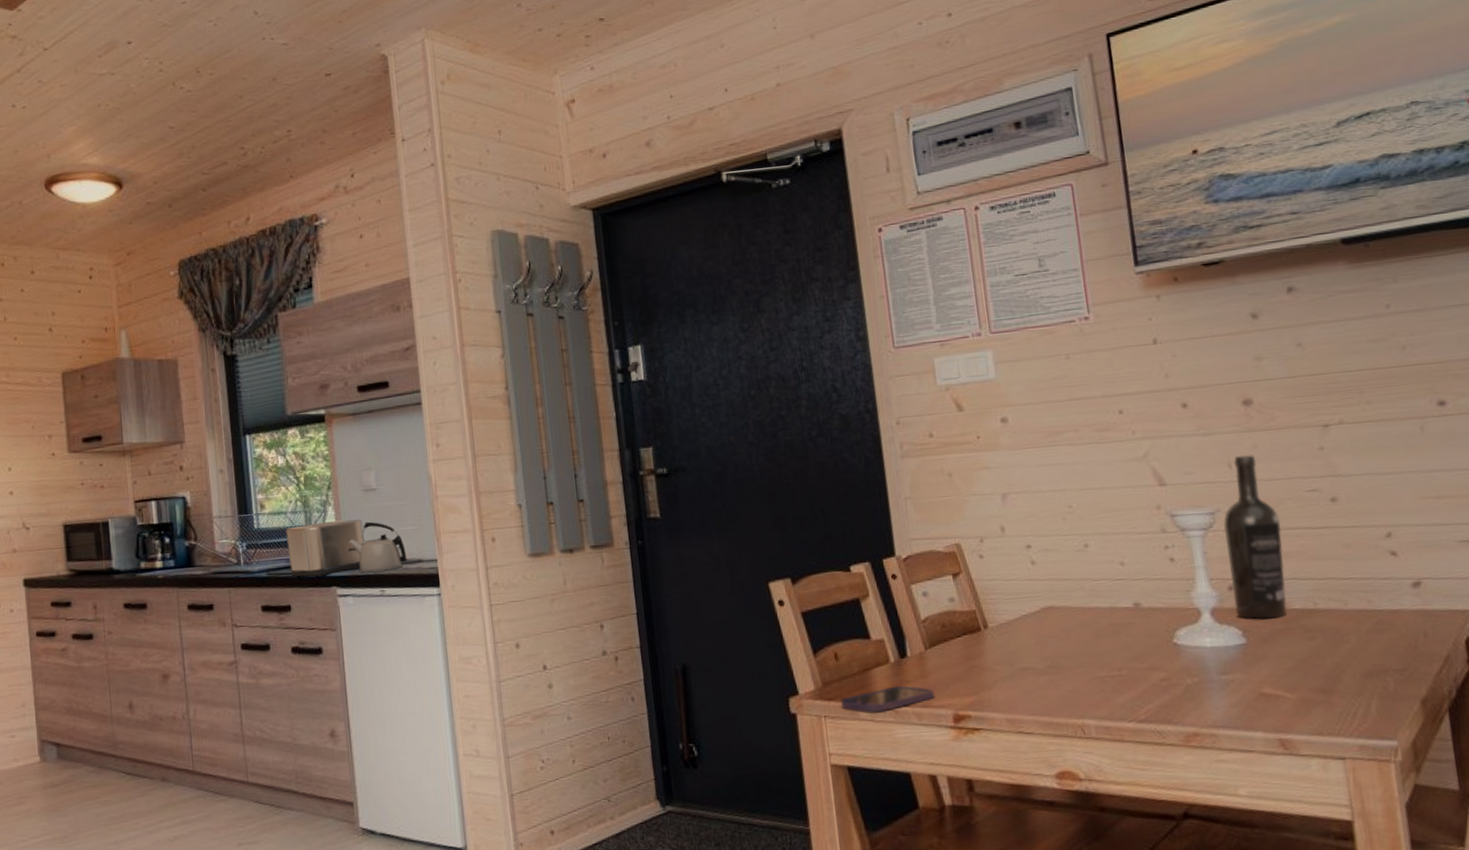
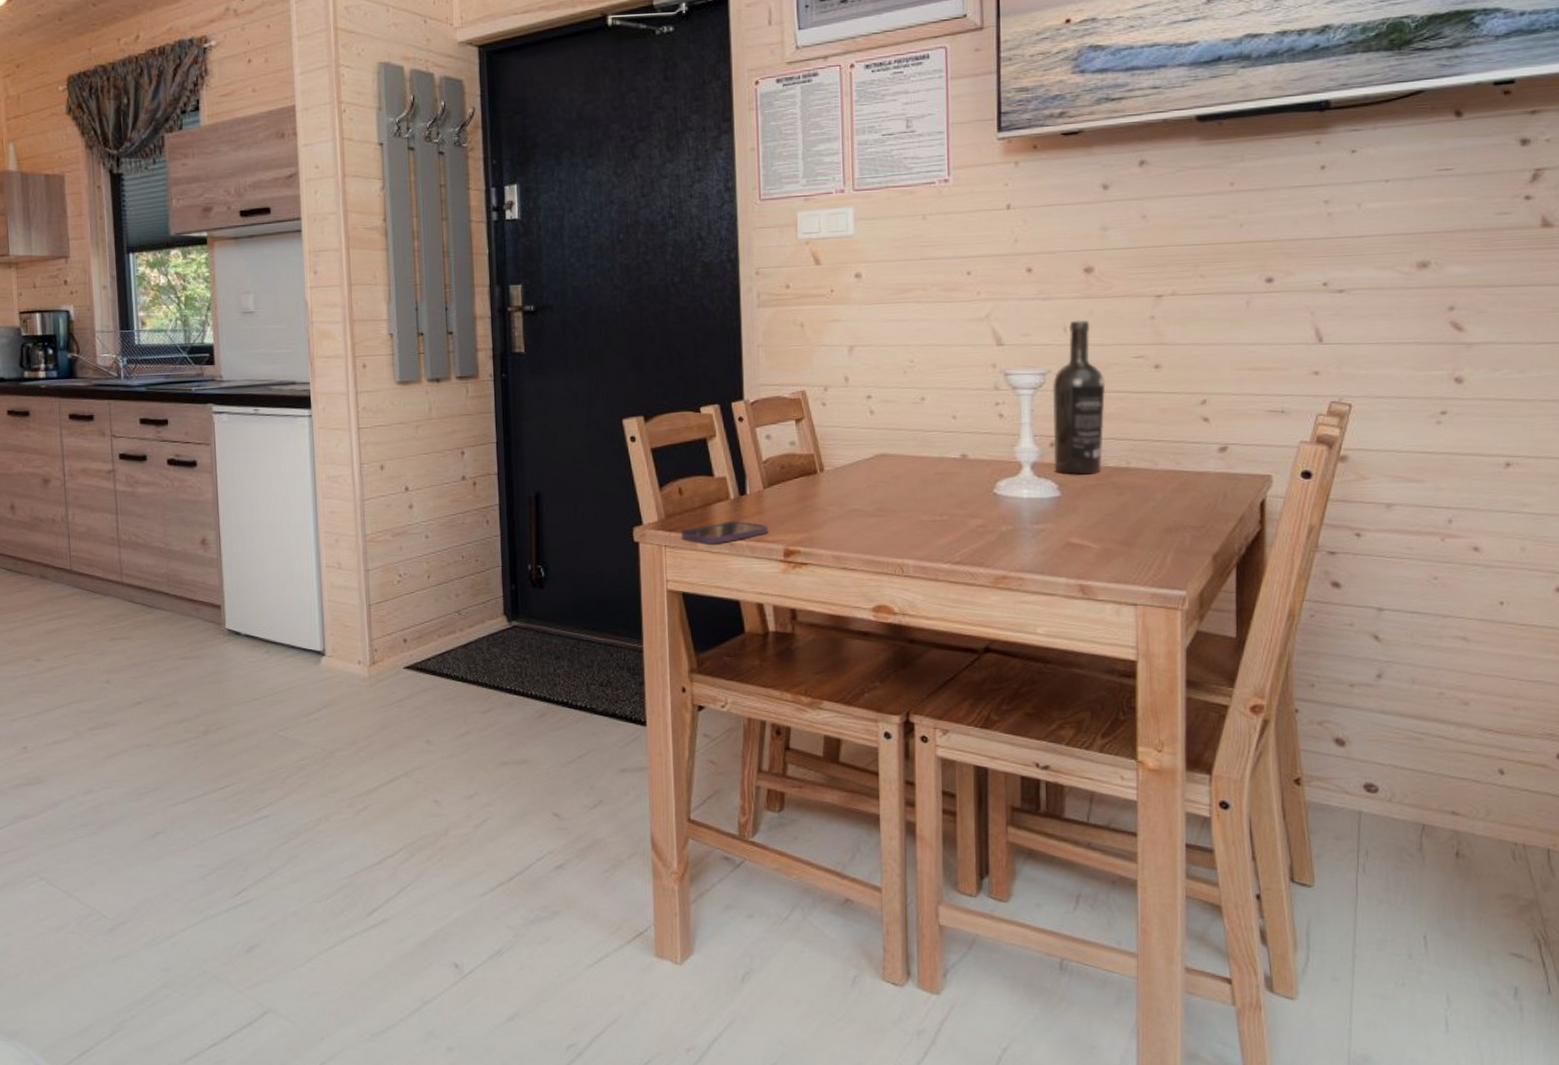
toaster: present [286,519,365,578] -> none [165,340,241,394]
kettle: present [349,521,407,574] -> none [226,343,281,394]

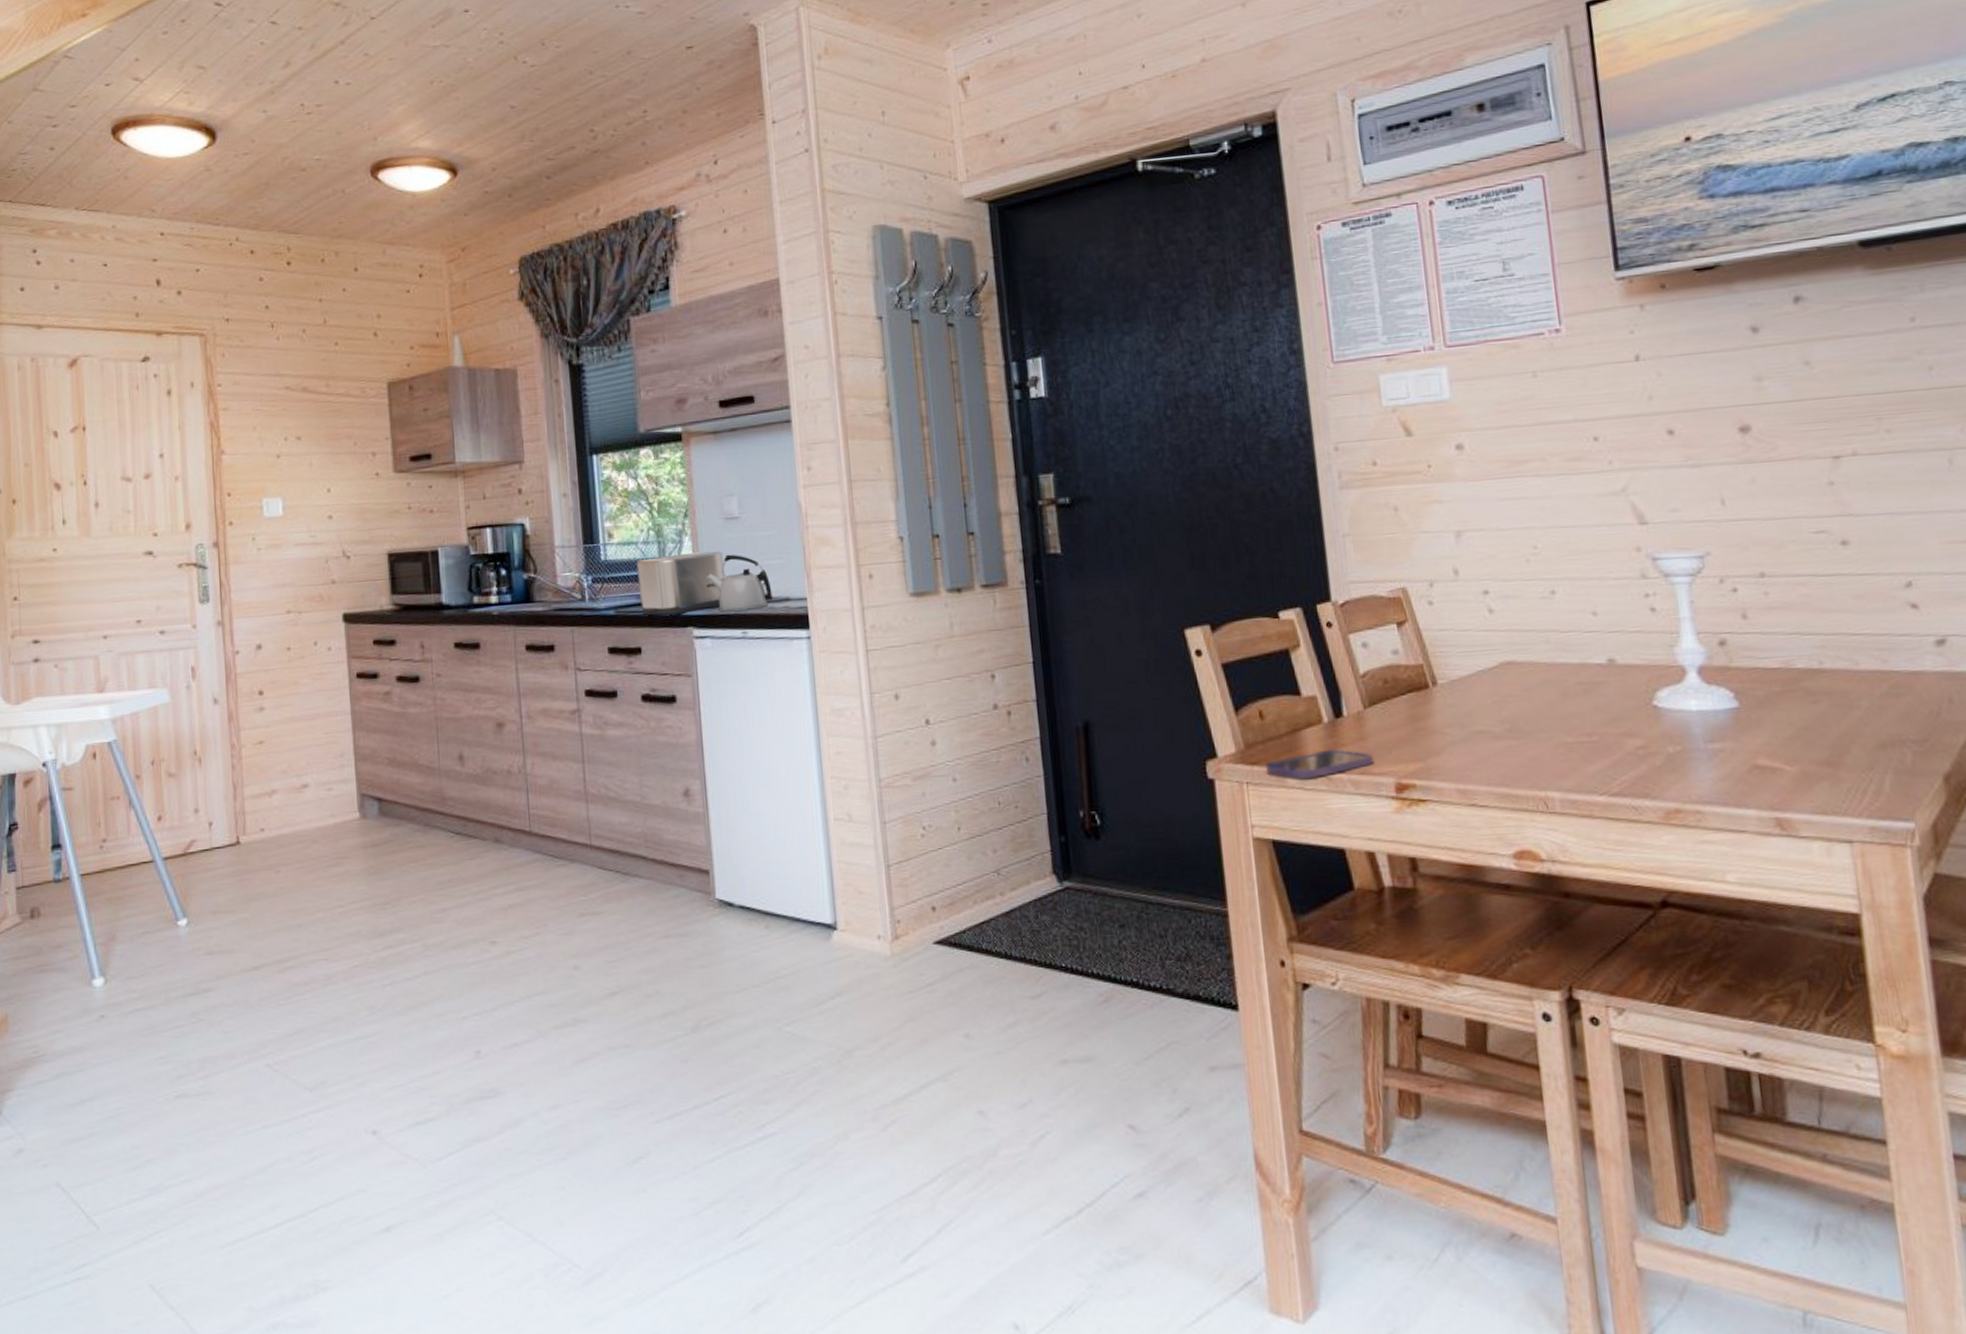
toaster: none [165,340,241,394] -> present [636,551,726,617]
kettle: none [226,343,281,394] -> present [707,554,773,614]
wine bottle: present [1053,319,1106,475] -> none [1714,489,1788,680]

